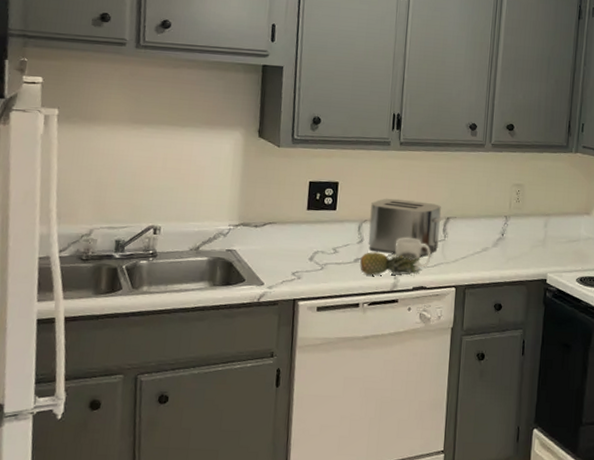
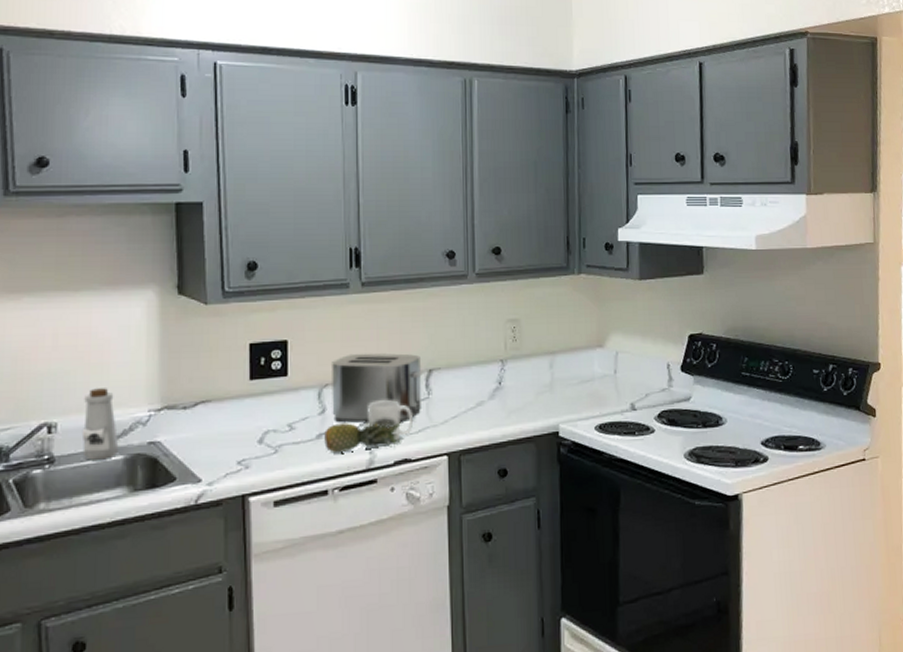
bottle: none [178,203,205,259] -> present [82,388,119,460]

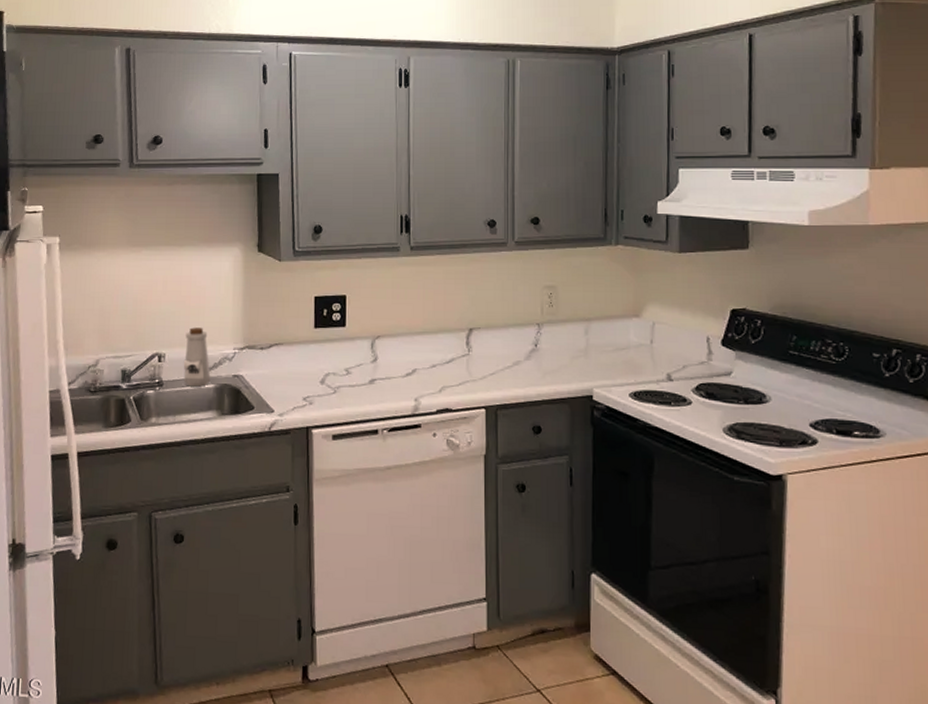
fruit: present [324,421,402,453] -> none [376,371,444,398]
toaster: present [332,353,422,423] -> none [383,310,463,376]
mug: present [368,400,413,443] -> none [414,354,454,393]

